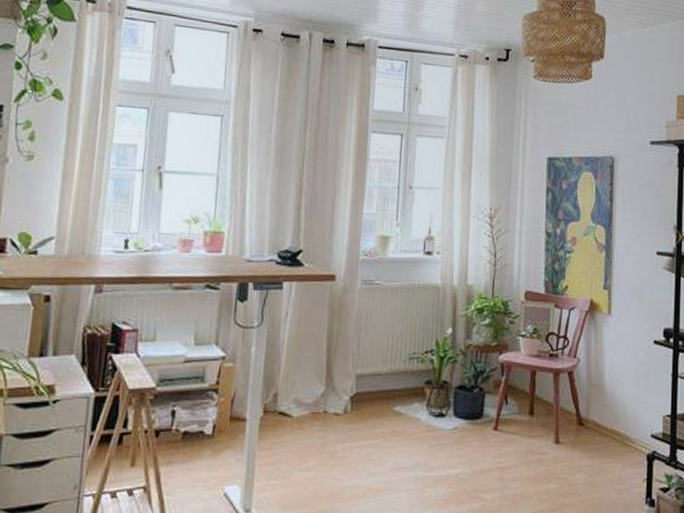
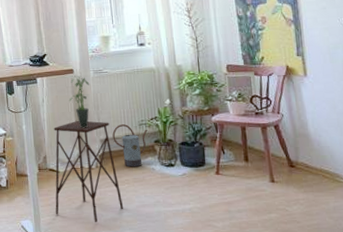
side table: none [277,347,373,490] -> present [54,121,124,222]
potted plant: none [322,284,354,358] -> present [69,75,90,128]
watering can: none [372,356,419,416] -> present [112,124,148,167]

